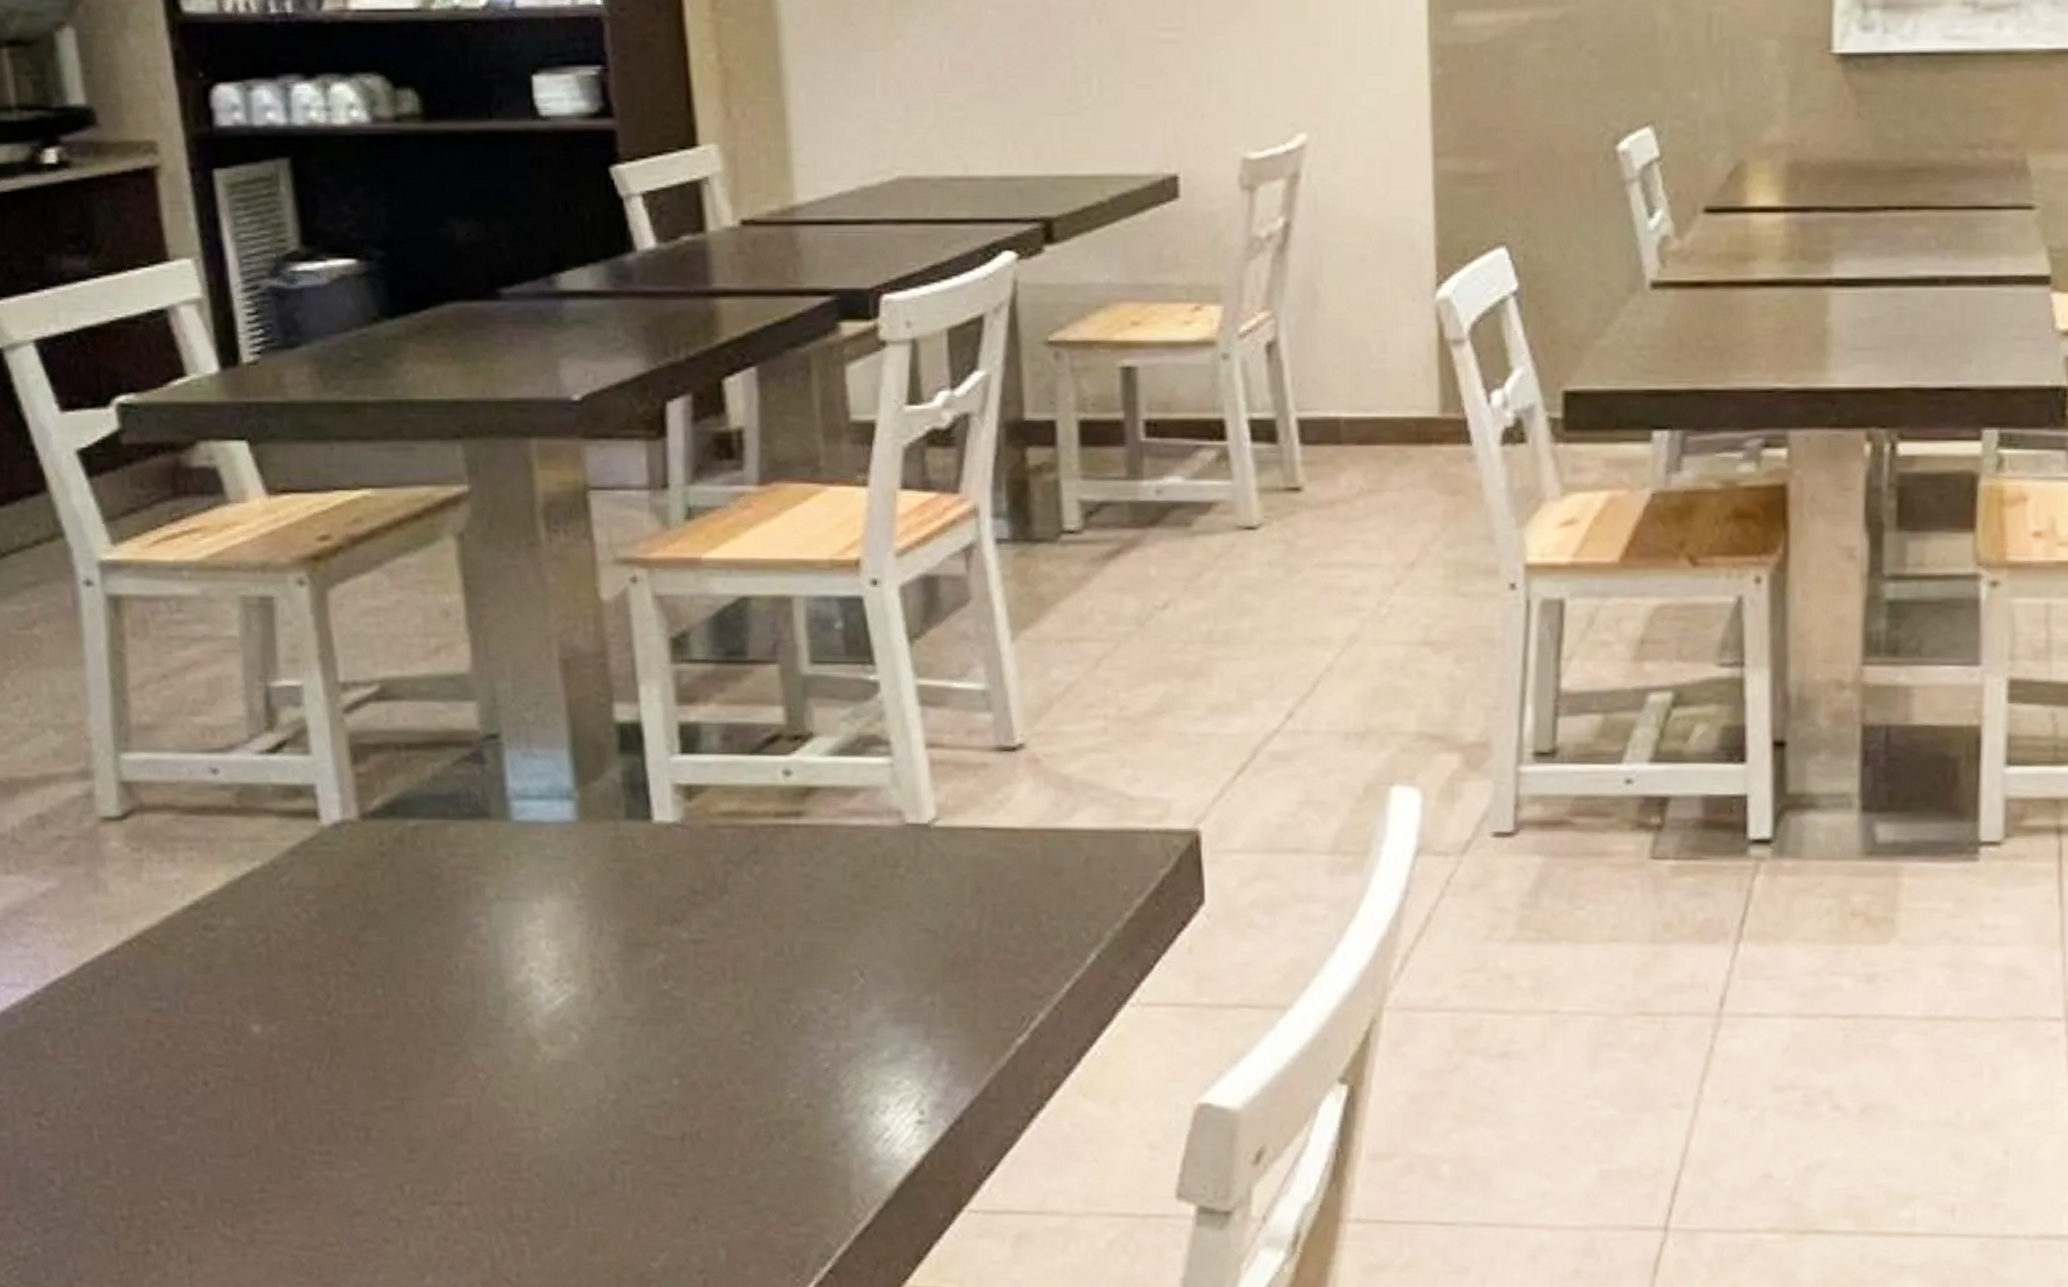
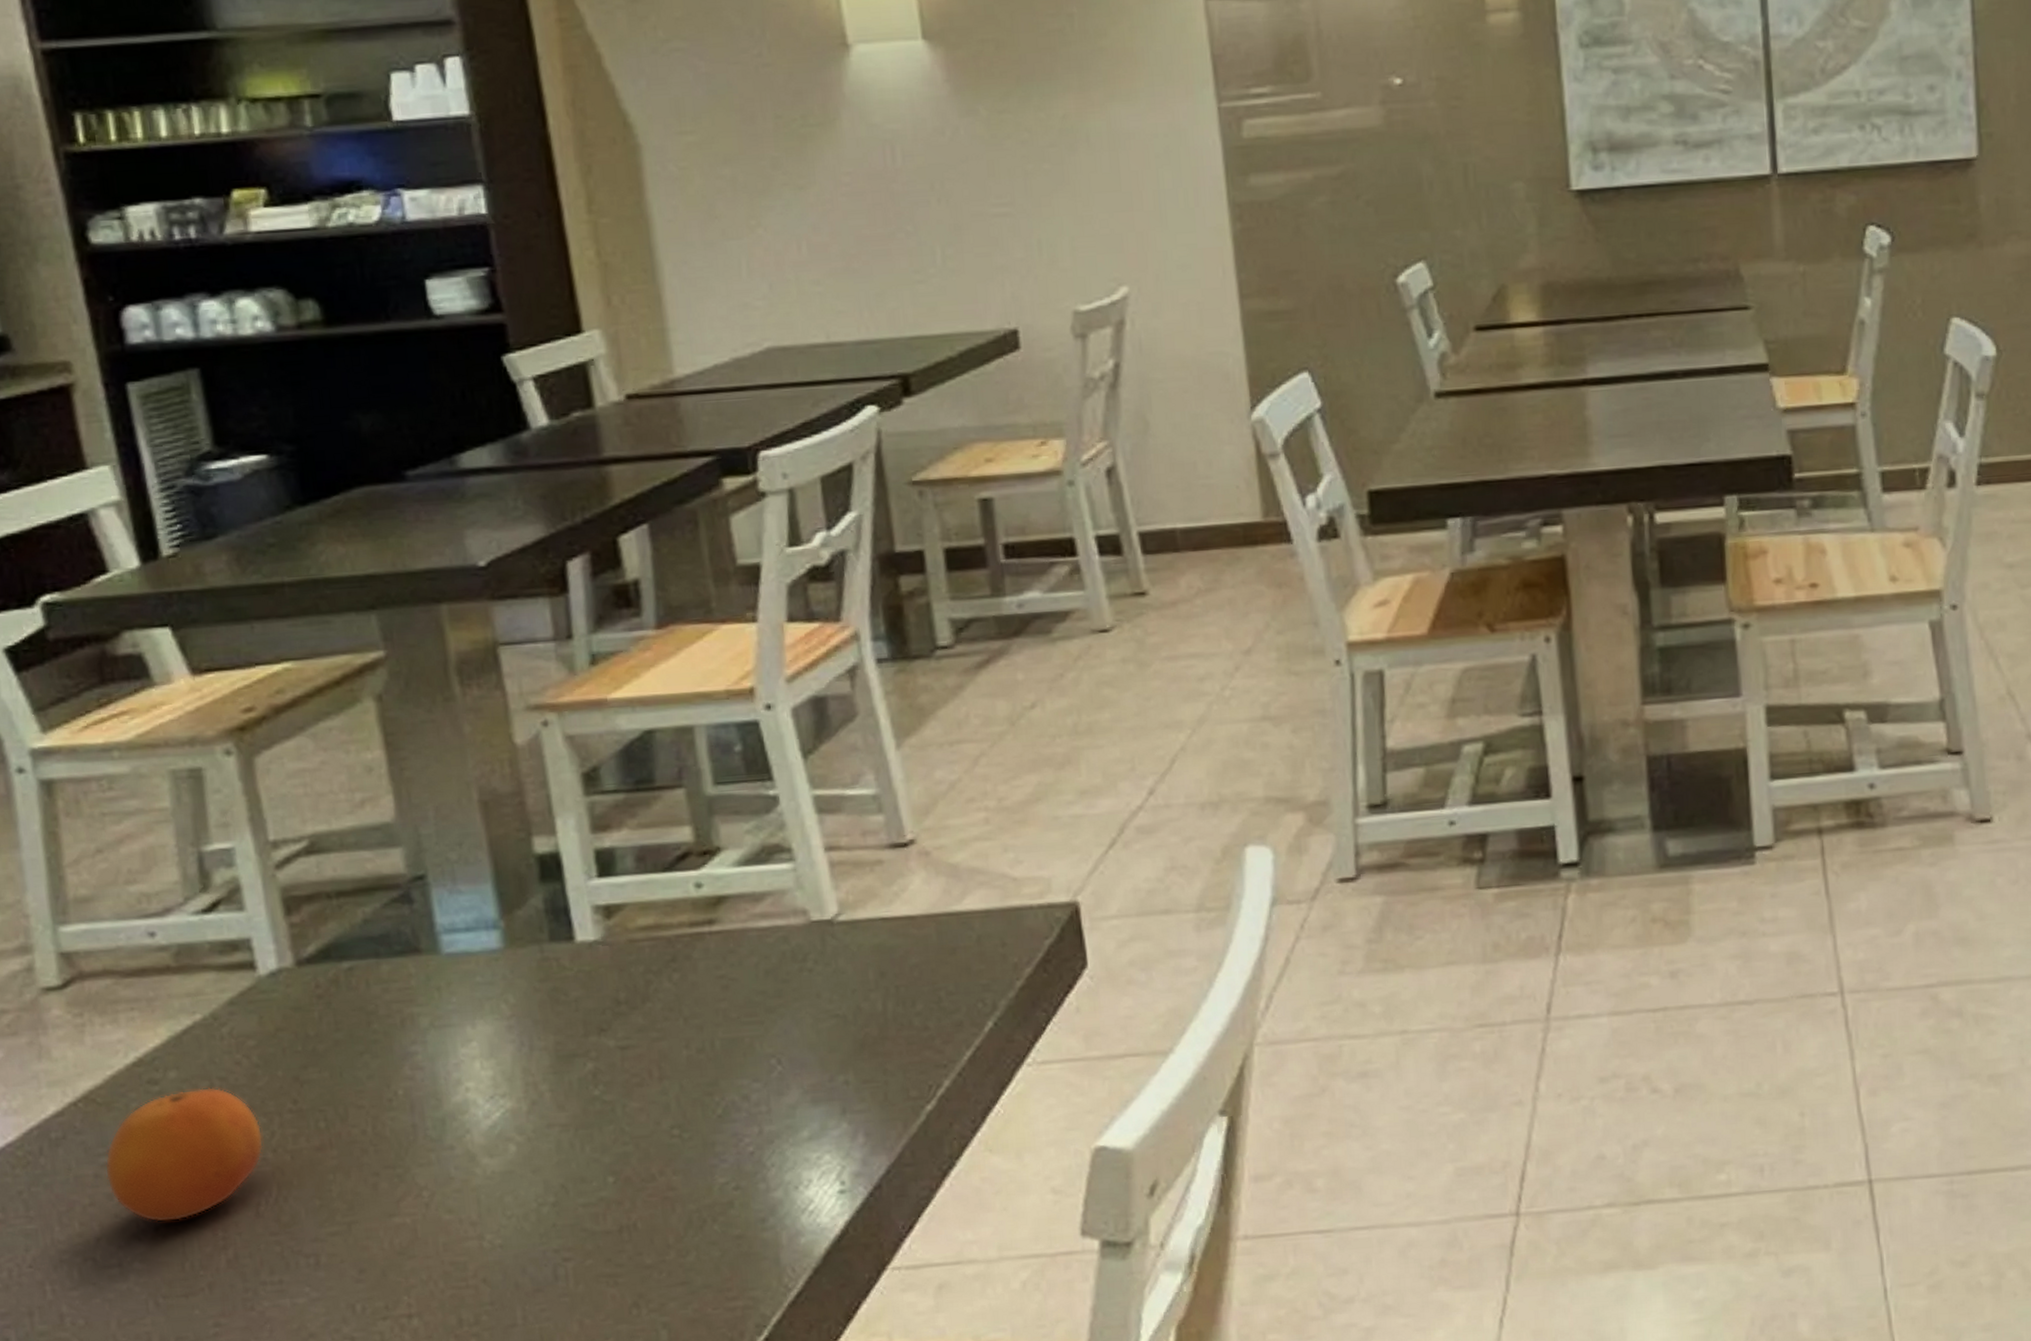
fruit: none [157,939,319,1078] -> present [105,1087,264,1223]

